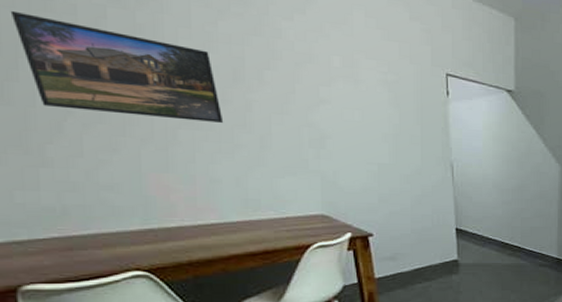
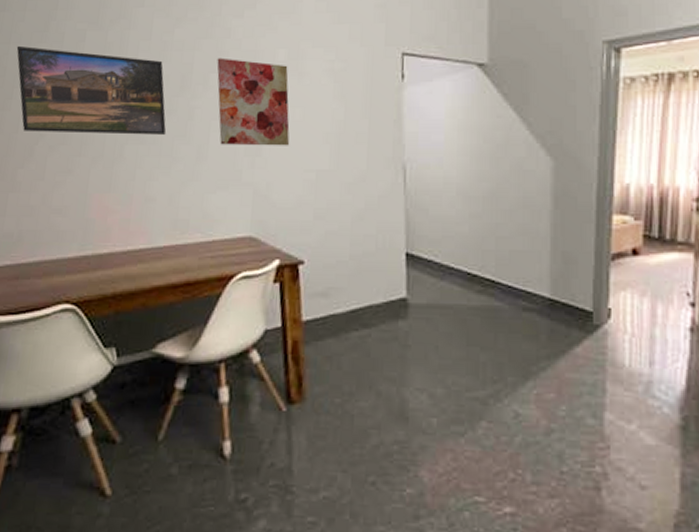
wall art: none [270,56,352,142] -> present [216,57,290,146]

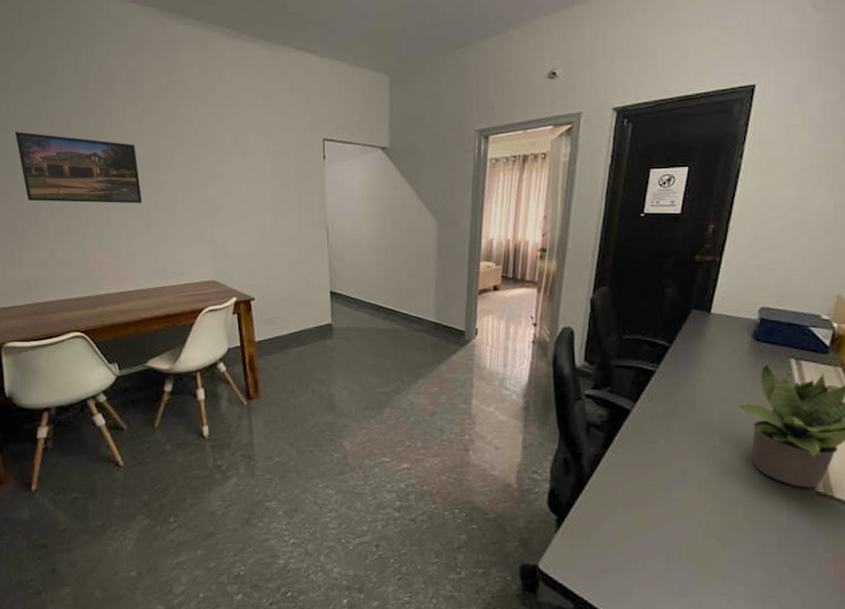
wall art: present [216,57,290,146] -> none [178,142,240,212]

